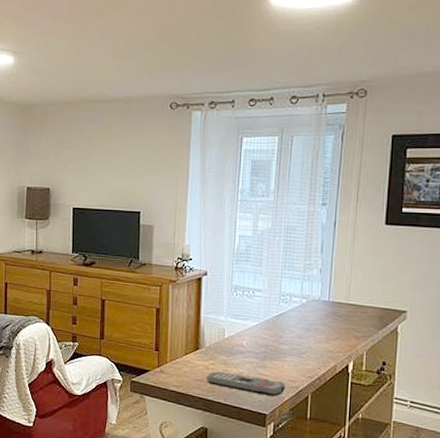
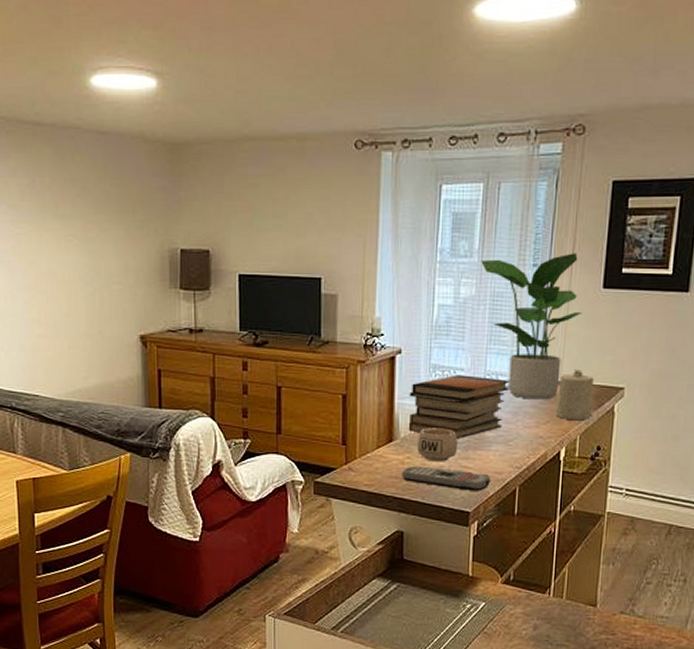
book stack: none [212,295,303,351] -> present [408,375,510,440]
mug: none [220,339,256,369] -> present [417,428,458,462]
potted plant: none [276,194,367,319] -> present [481,253,582,400]
candle: none [344,294,378,338] -> present [556,369,594,419]

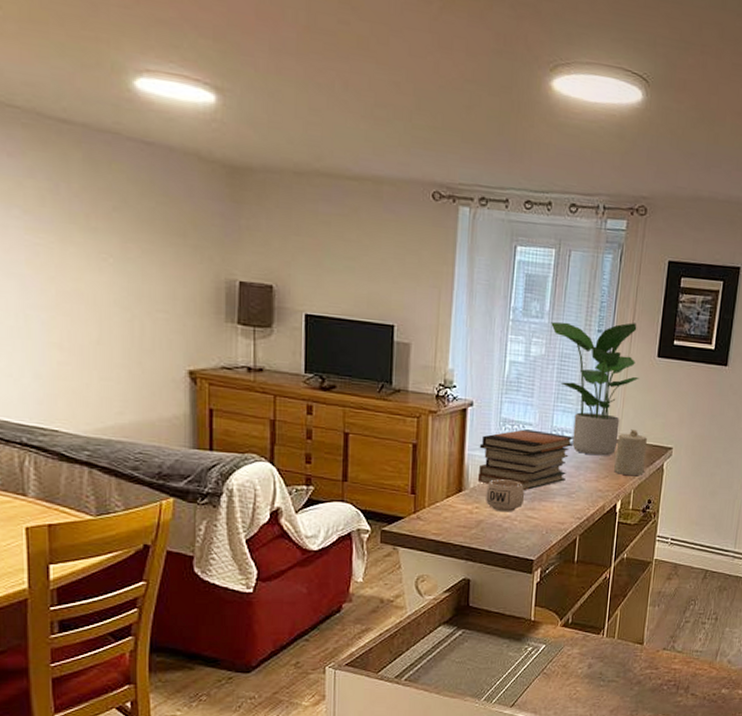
remote control: present [401,466,491,491] -> none [469,515,554,540]

